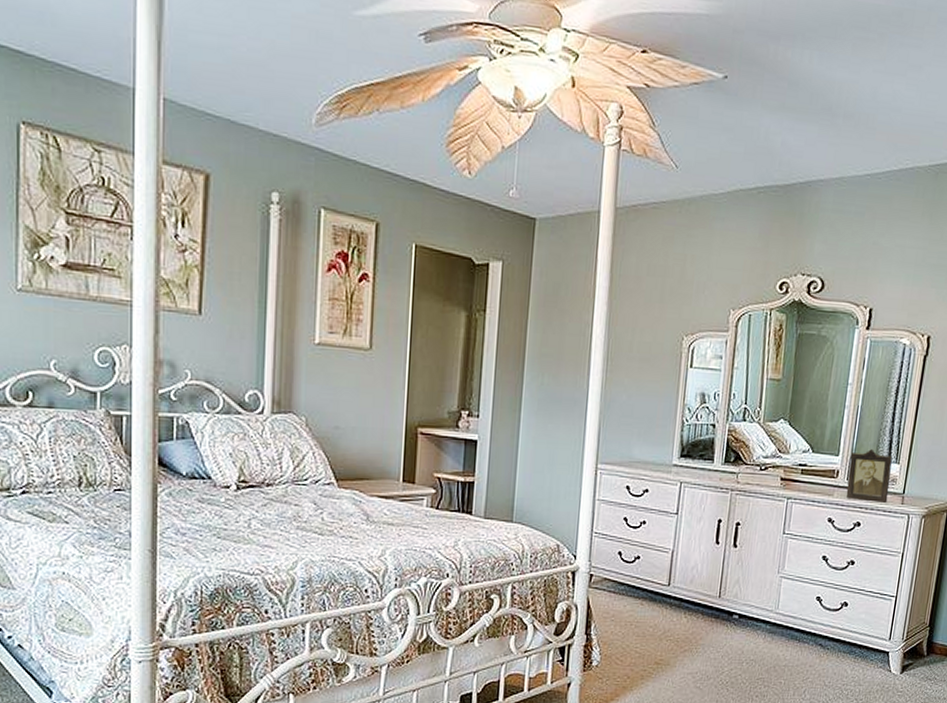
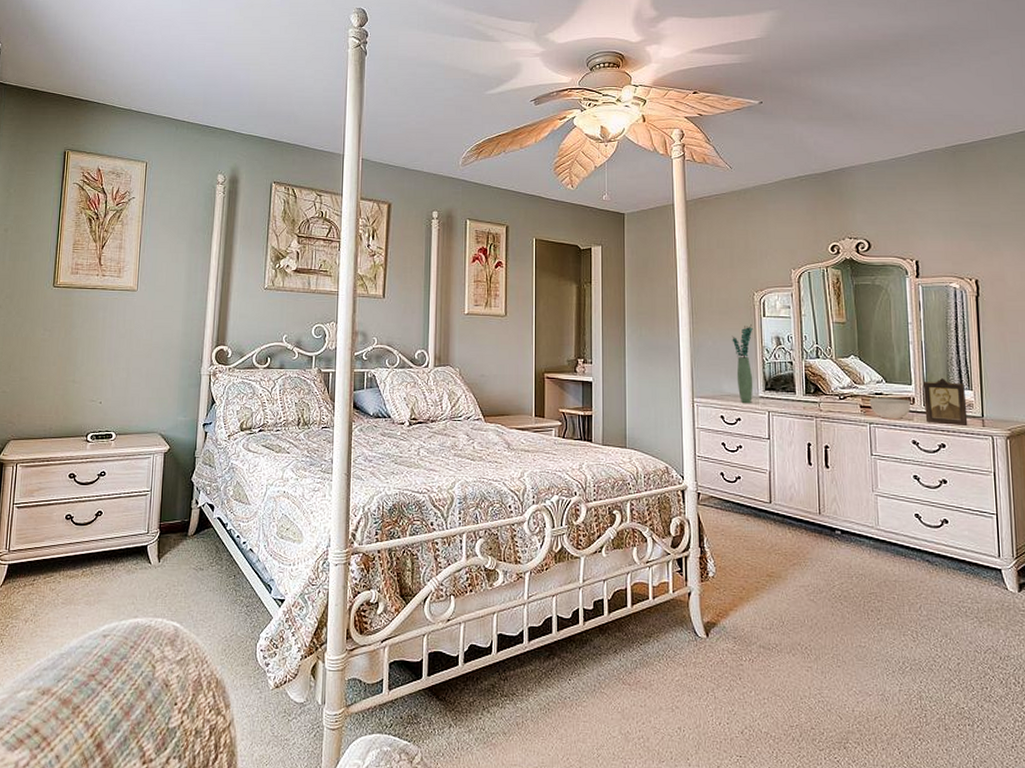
vase: none [649,375,676,473] -> present [732,323,753,404]
bowl: none [791,469,835,495] -> present [869,398,911,420]

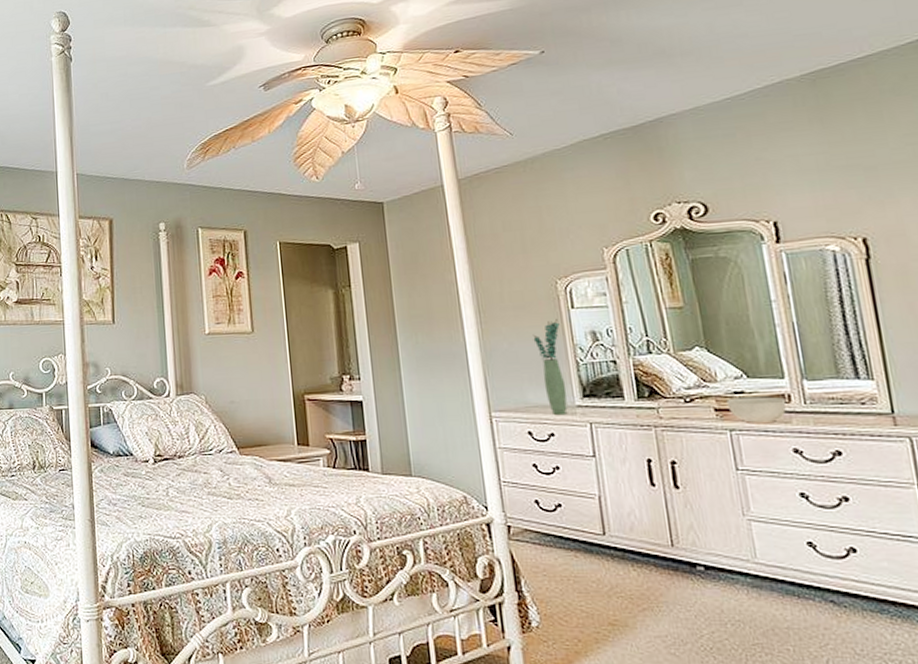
photo frame: present [923,378,968,427] -> none [801,367,872,427]

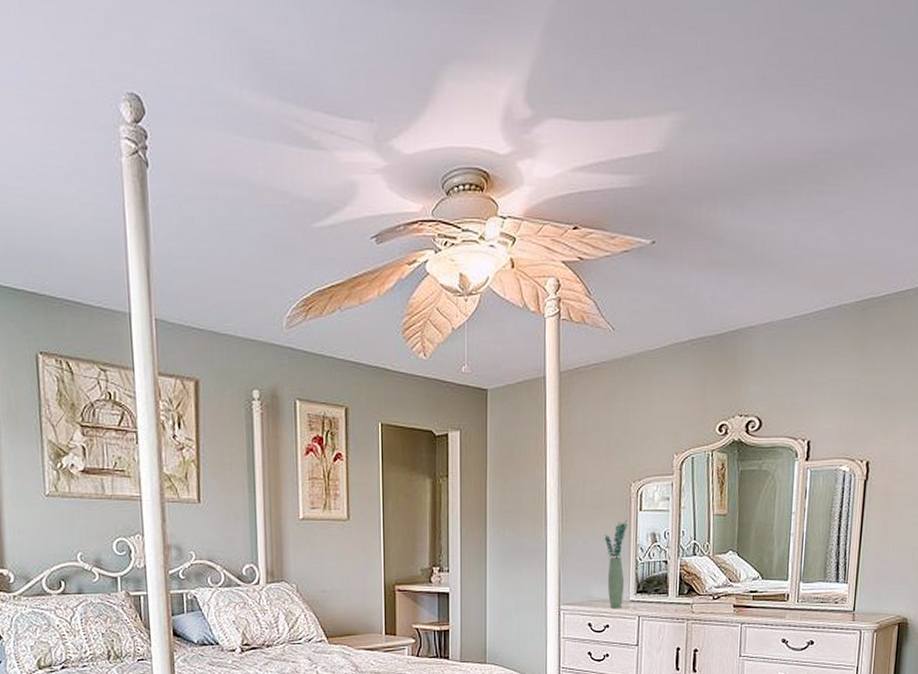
bowl: present [726,396,787,425] -> none [743,595,785,619]

